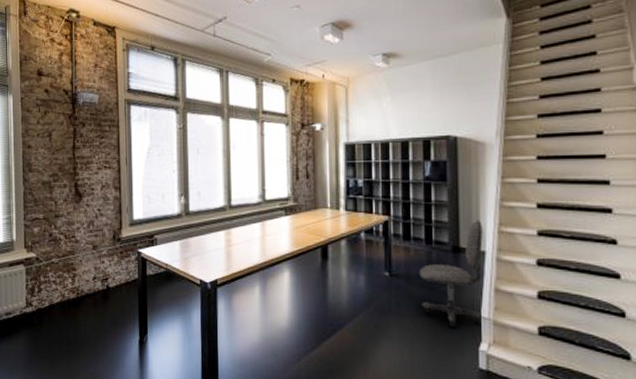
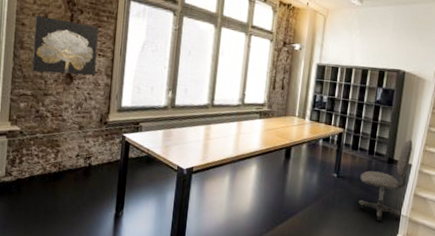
wall art: none [40,135,103,194] -> present [32,15,99,76]

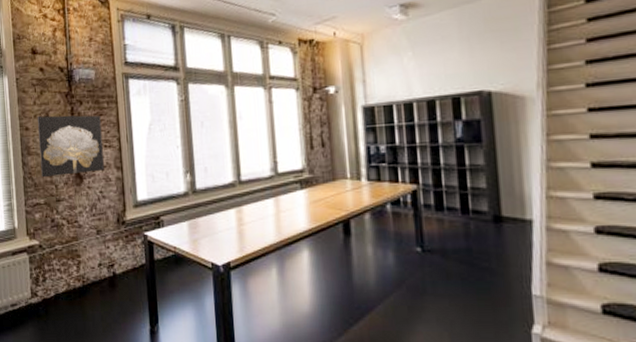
office chair: present [358,139,413,222] -> none [454,184,534,309]

